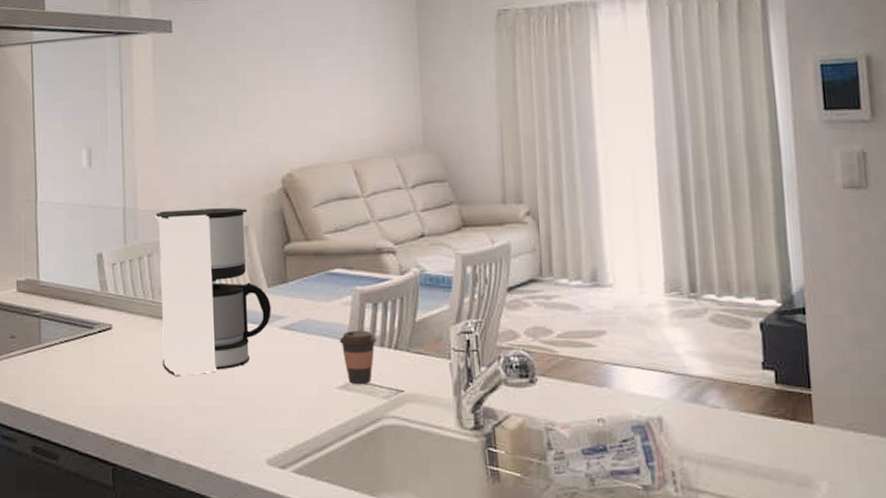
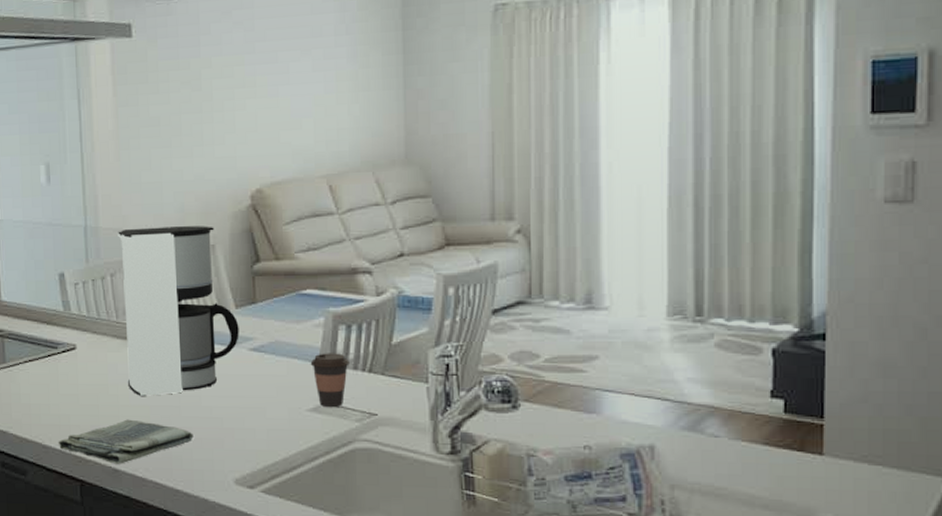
dish towel: none [91,400,226,446] -> present [58,419,194,464]

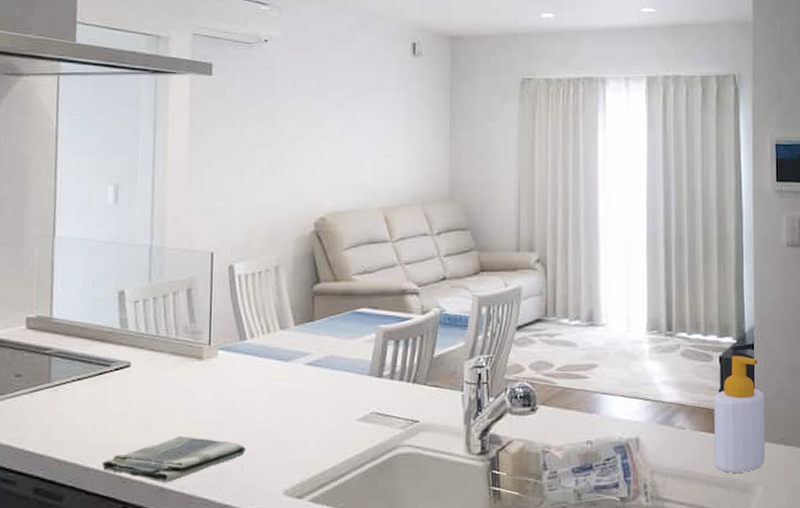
coffee maker: present [118,226,239,397] -> none [183,249,297,413]
coffee cup: present [310,353,350,408] -> none [361,366,396,417]
soap bottle: none [760,349,839,495] -> present [714,356,766,473]

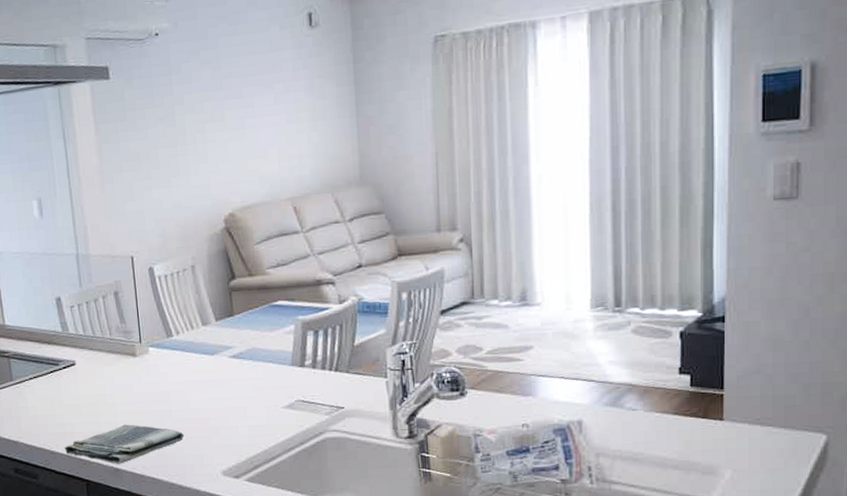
soap bottle: present [714,356,766,473] -> none [671,330,737,455]

